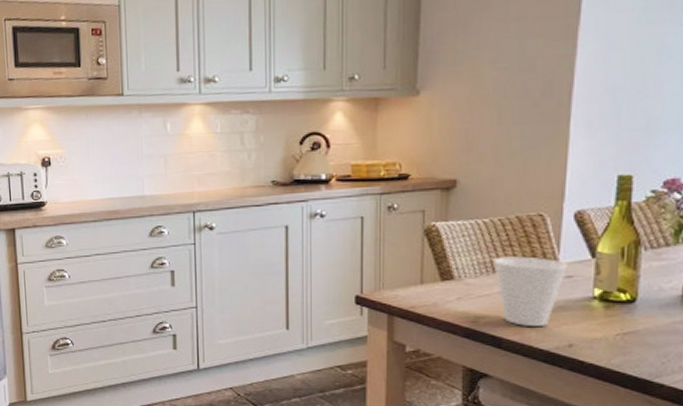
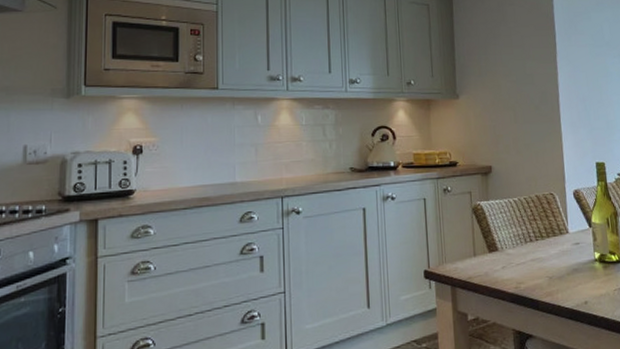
cup: present [493,256,568,326] -> none [524,228,575,288]

